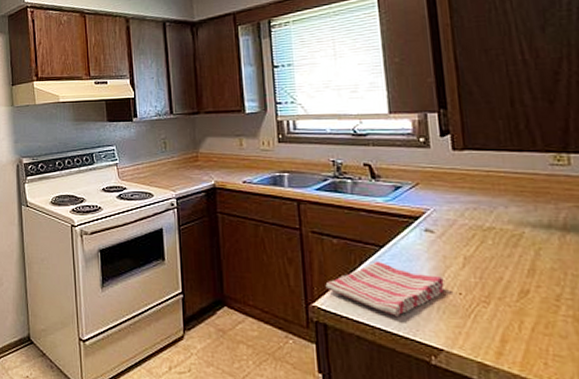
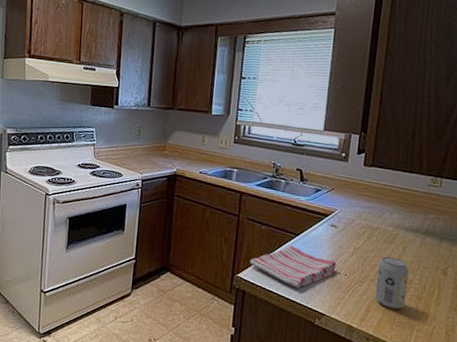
beverage can: none [504,265,558,337] -> present [374,256,409,309]

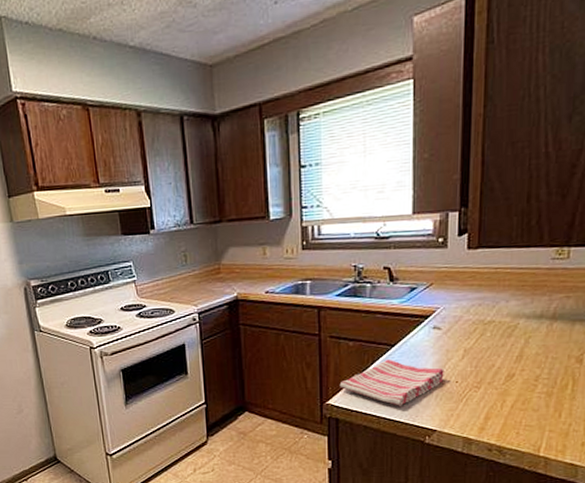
beverage can: present [374,256,409,309] -> none [494,353,534,412]

